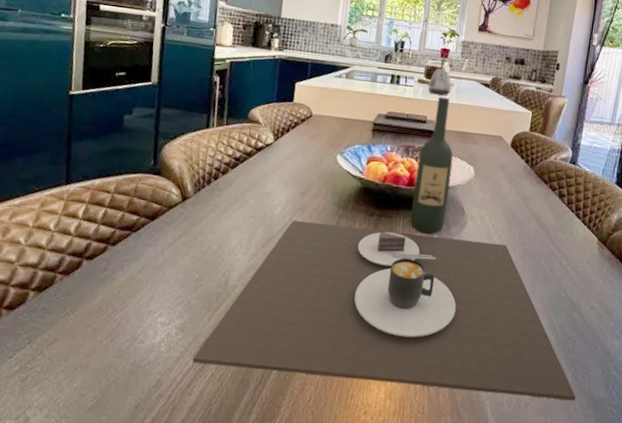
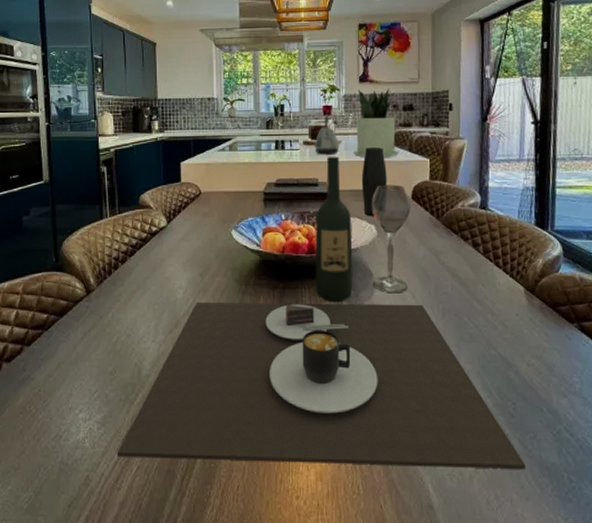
planter: none [463,38,509,106] -> present [353,88,399,158]
wineglass: none [464,129,509,232] -> present [371,184,410,293]
vase: none [465,93,492,159] -> present [361,147,387,217]

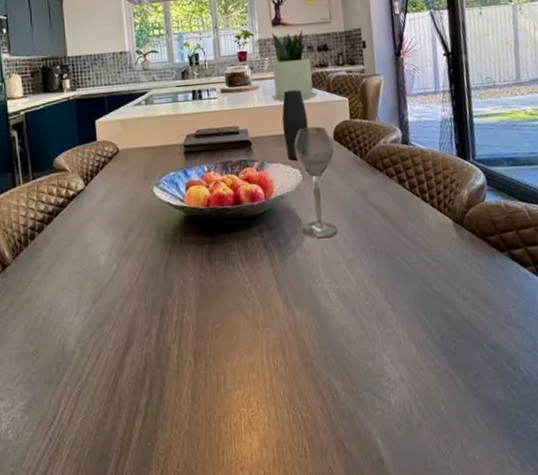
place setting: present [117,301,526,469] -> none [43,247,473,446]
kettle: present [314,114,340,155] -> none [232,60,258,102]
wine bottle: present [315,156,353,303] -> none [238,102,282,254]

